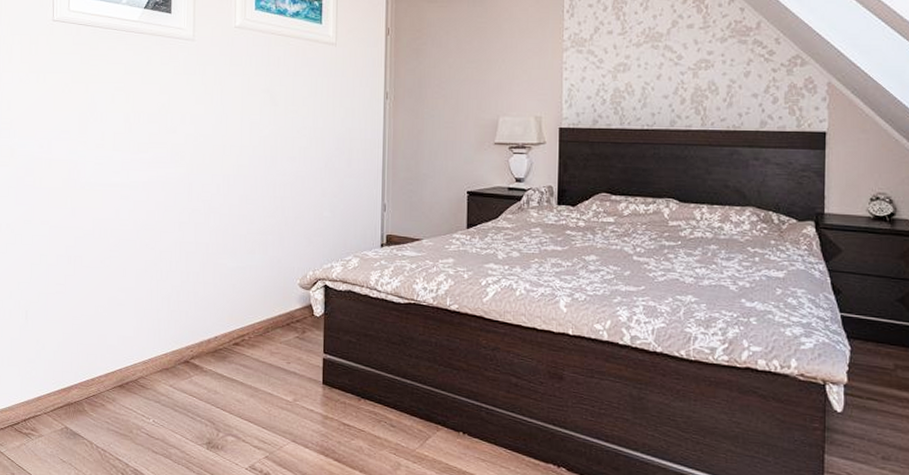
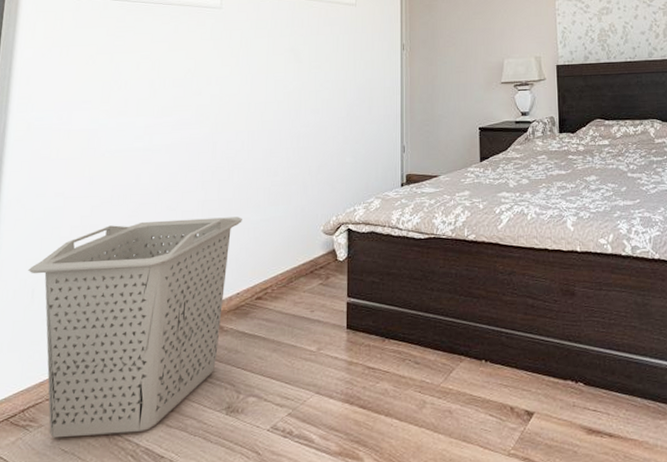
laundry basket: none [21,257,219,454] -> present [28,216,242,439]

